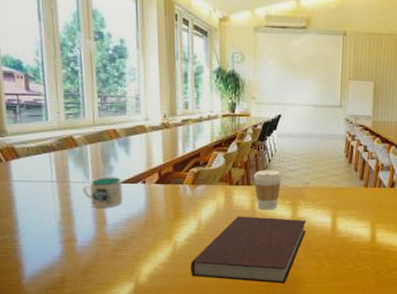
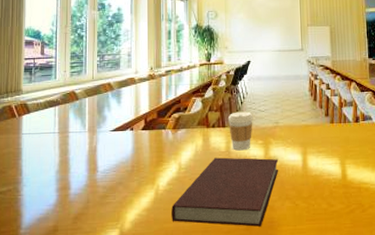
mug: present [82,177,124,208] -> none [79,125,114,156]

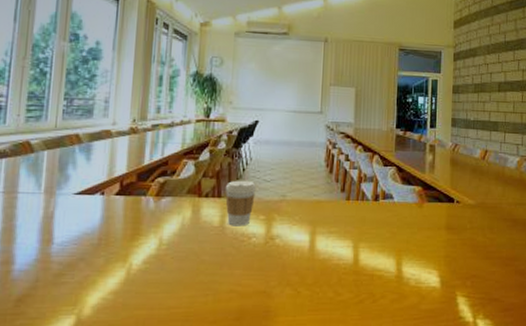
notebook: present [171,157,279,227] -> none [145,233,282,316]

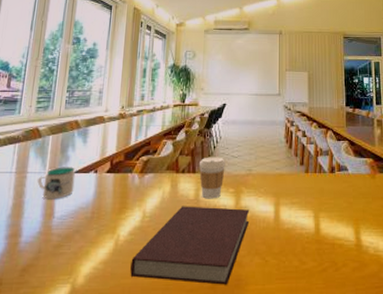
mug: none [31,187,80,224] -> present [37,167,77,200]
notebook: none [145,233,282,316] -> present [130,206,250,285]

